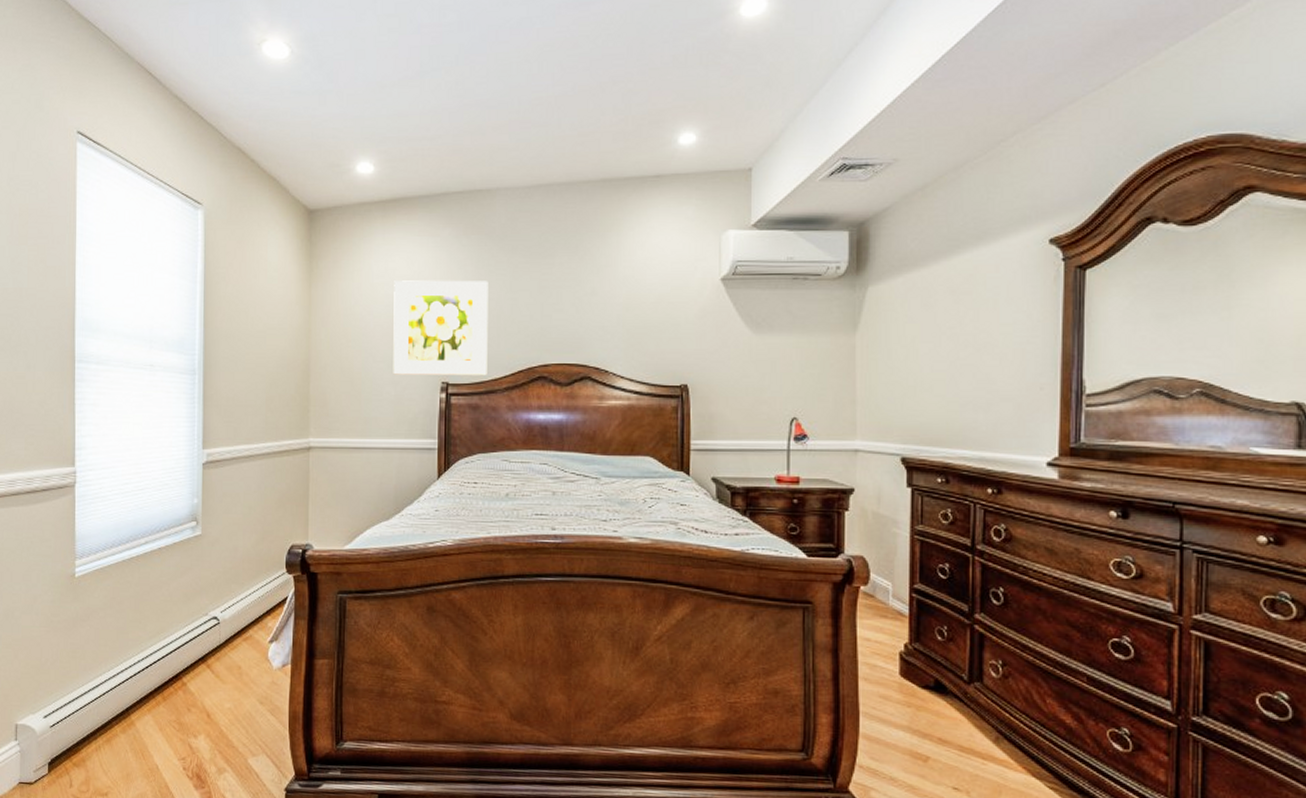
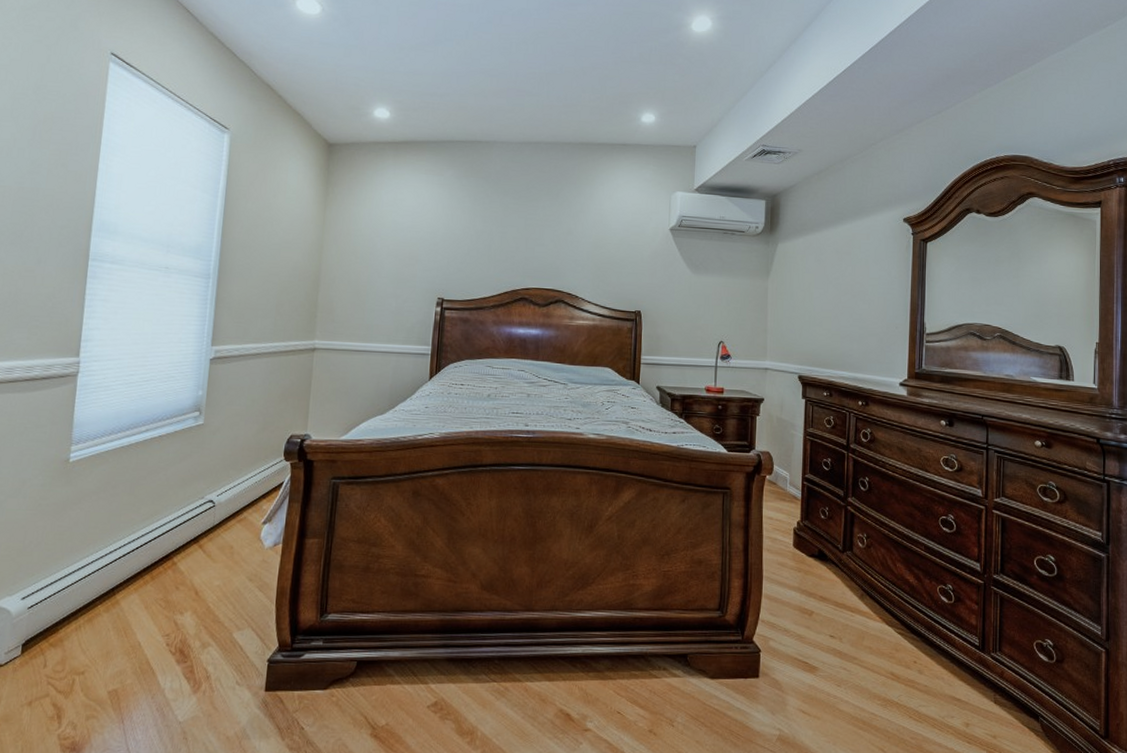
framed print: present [393,280,488,376] -> none [395,210,483,295]

